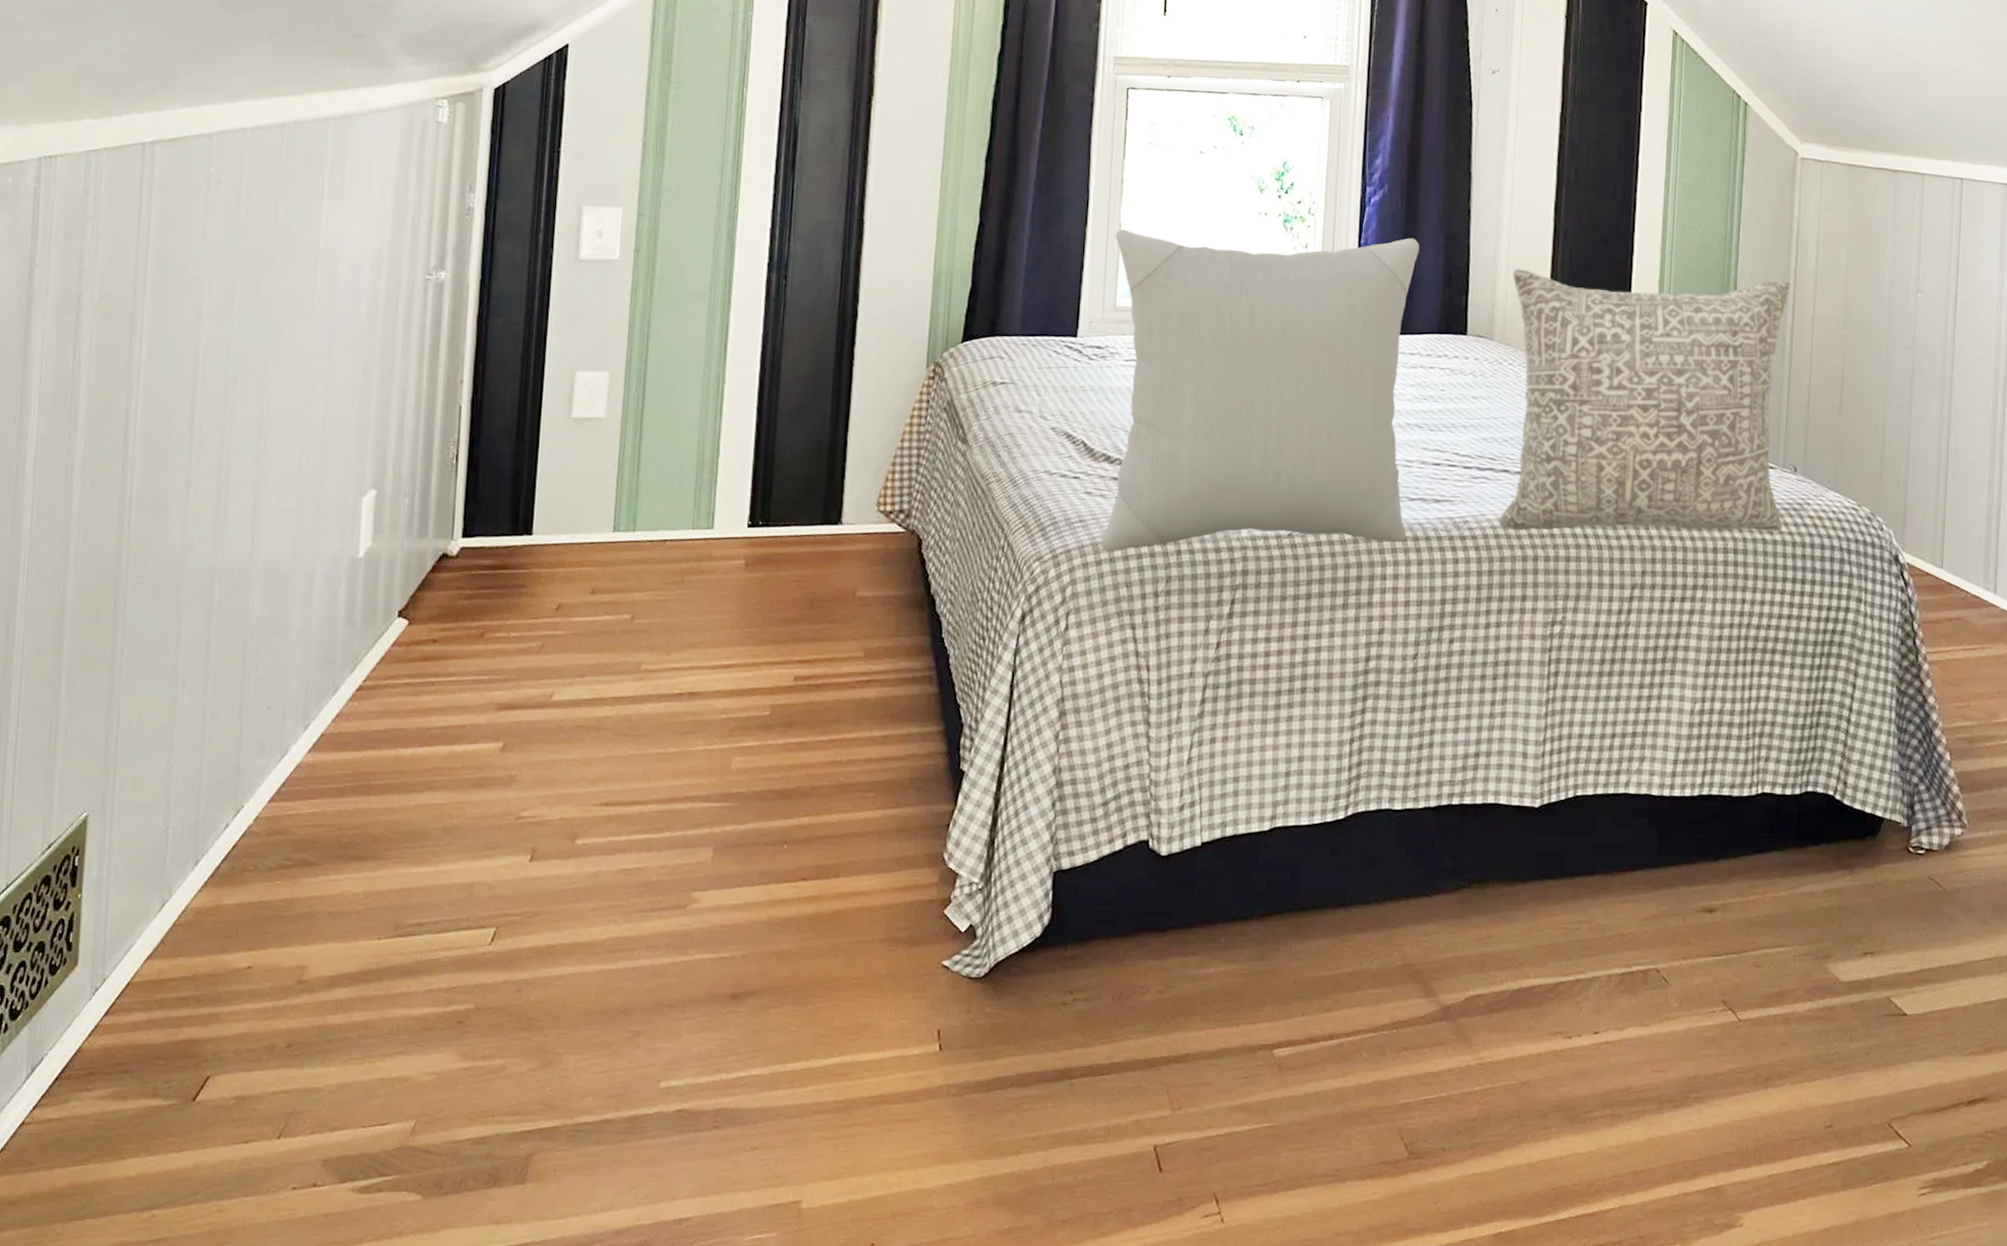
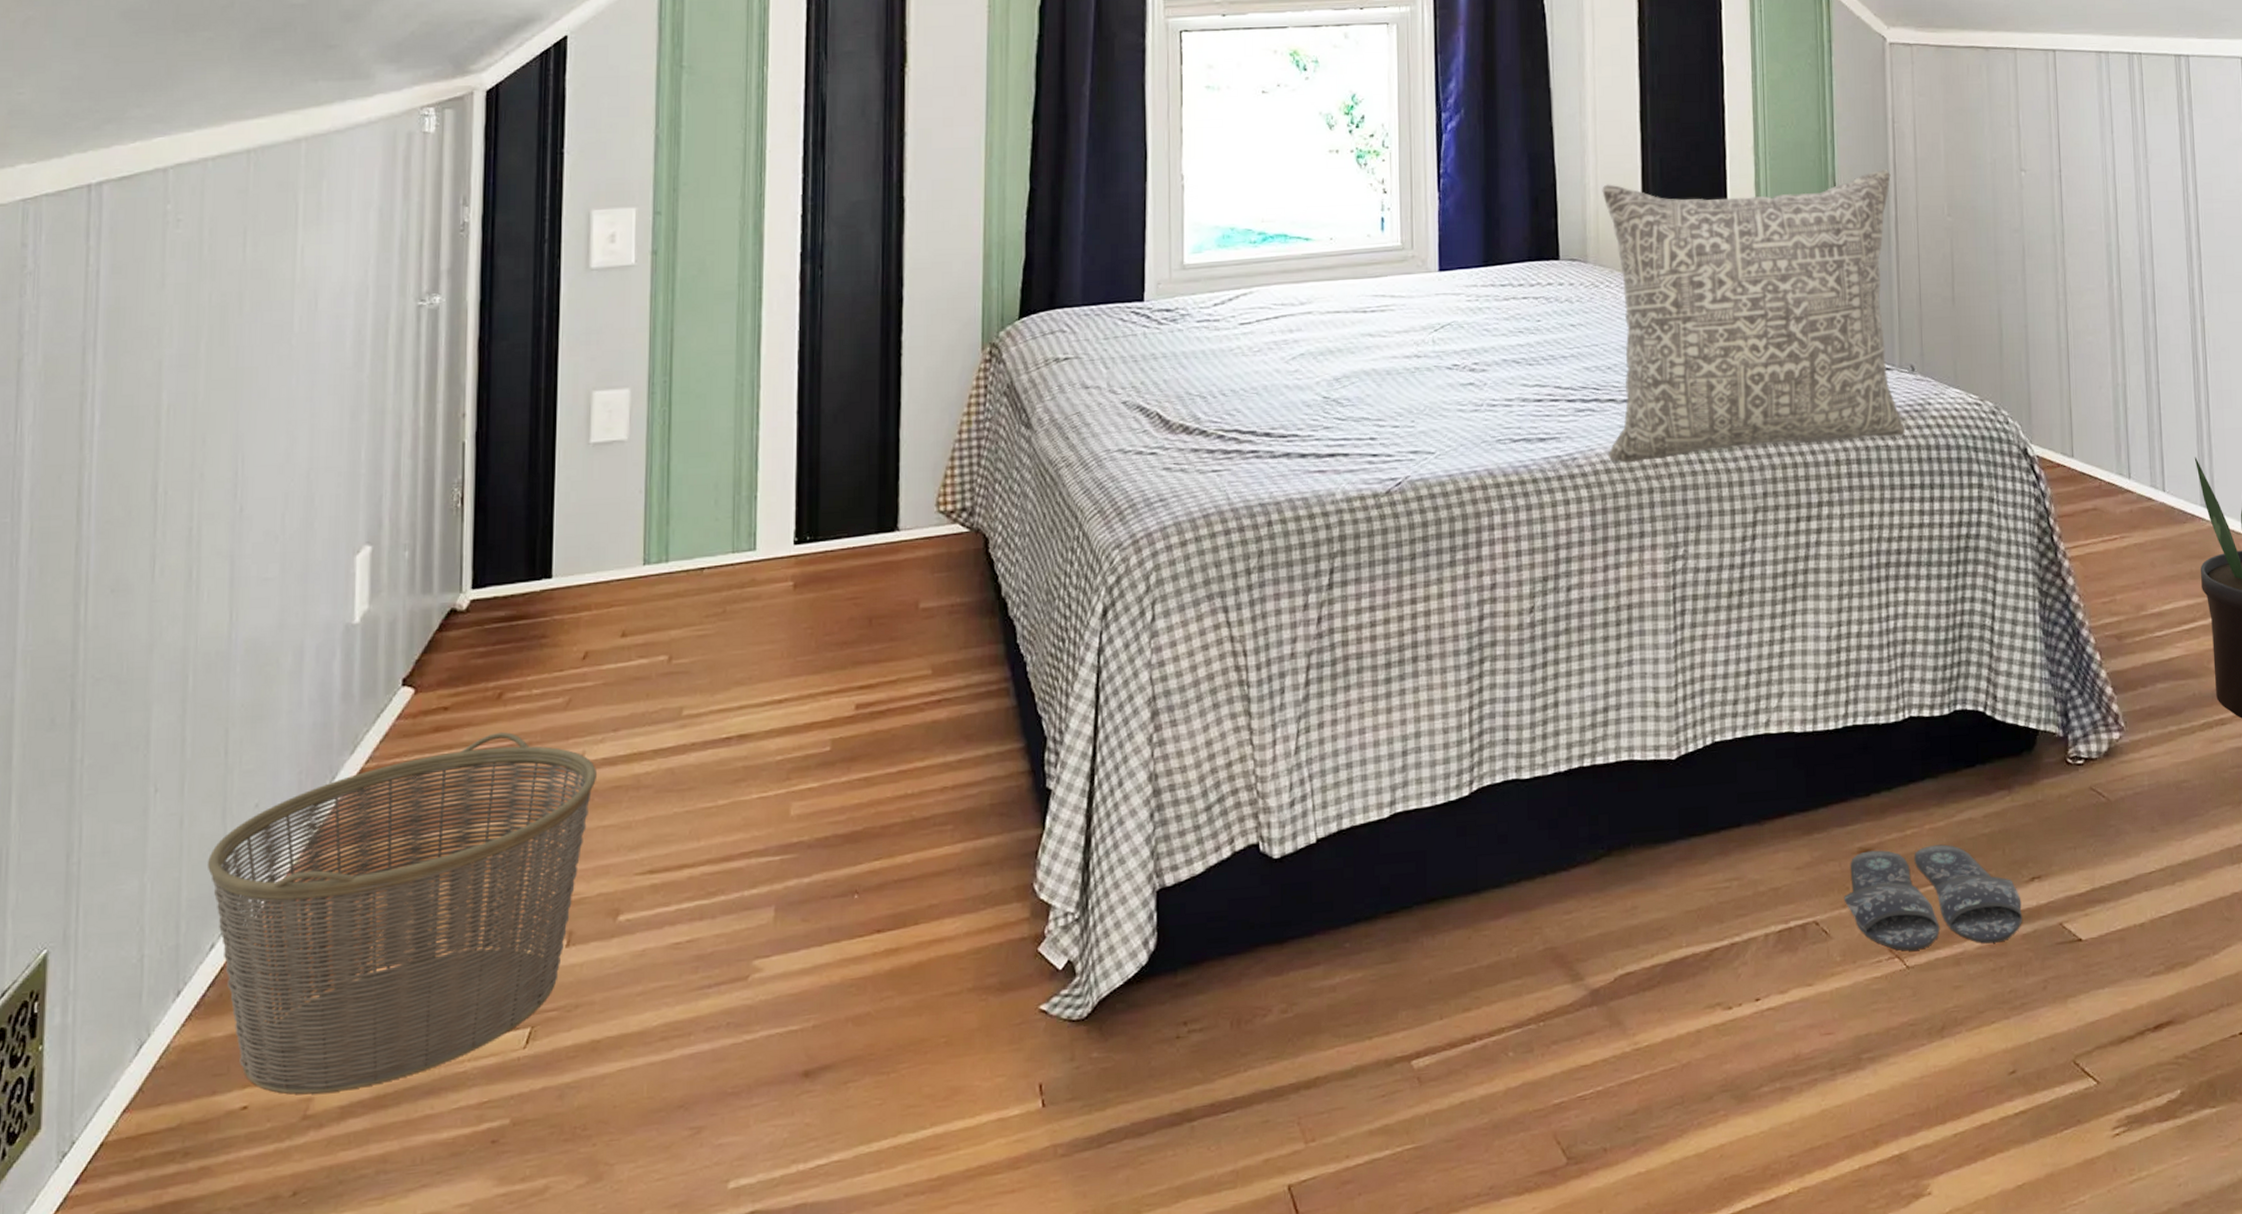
basket: none [225,666,564,963] -> present [208,732,598,1095]
pillow: present [1100,229,1419,551] -> none [1178,162,1513,530]
slippers: none [1685,910,1853,1008] -> present [1844,844,2022,951]

